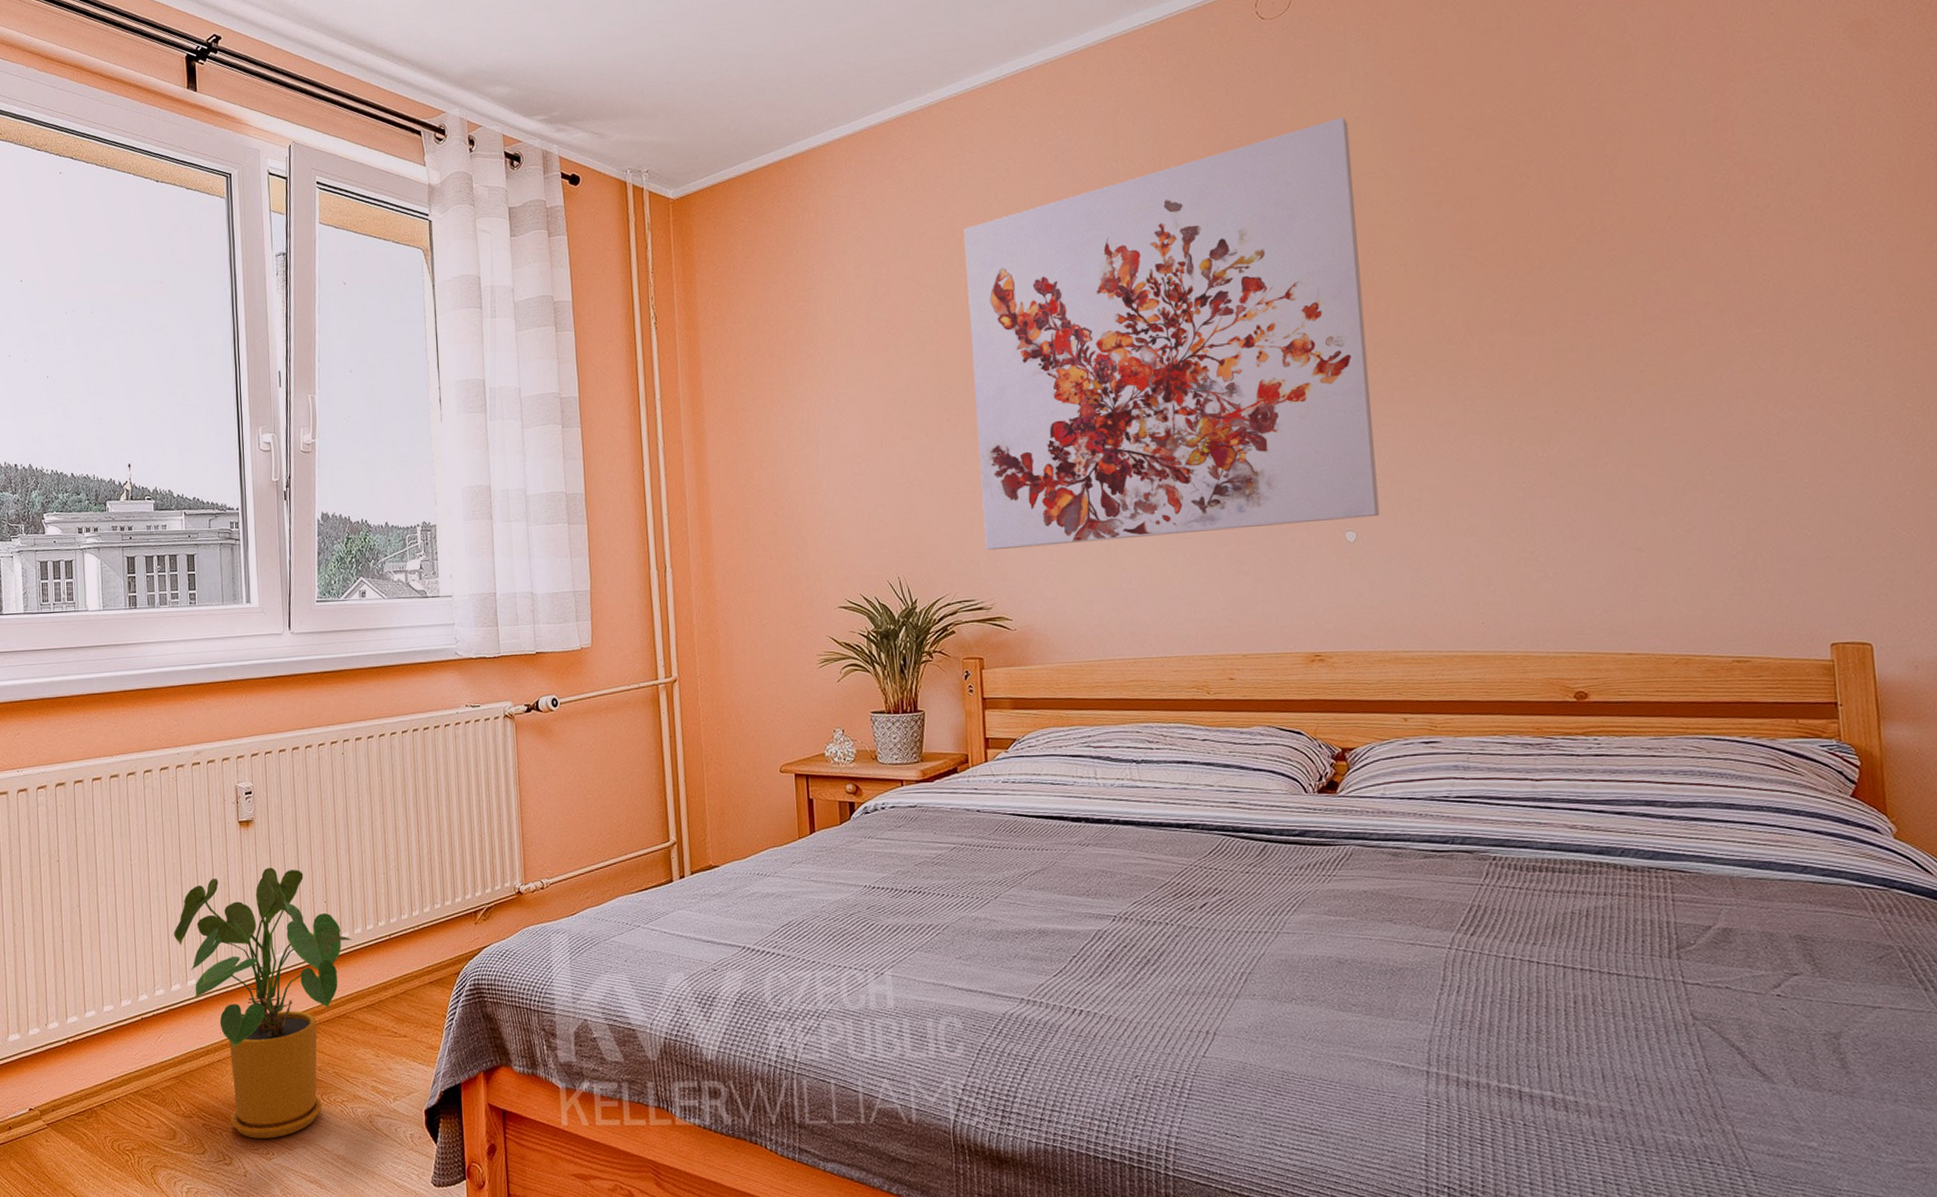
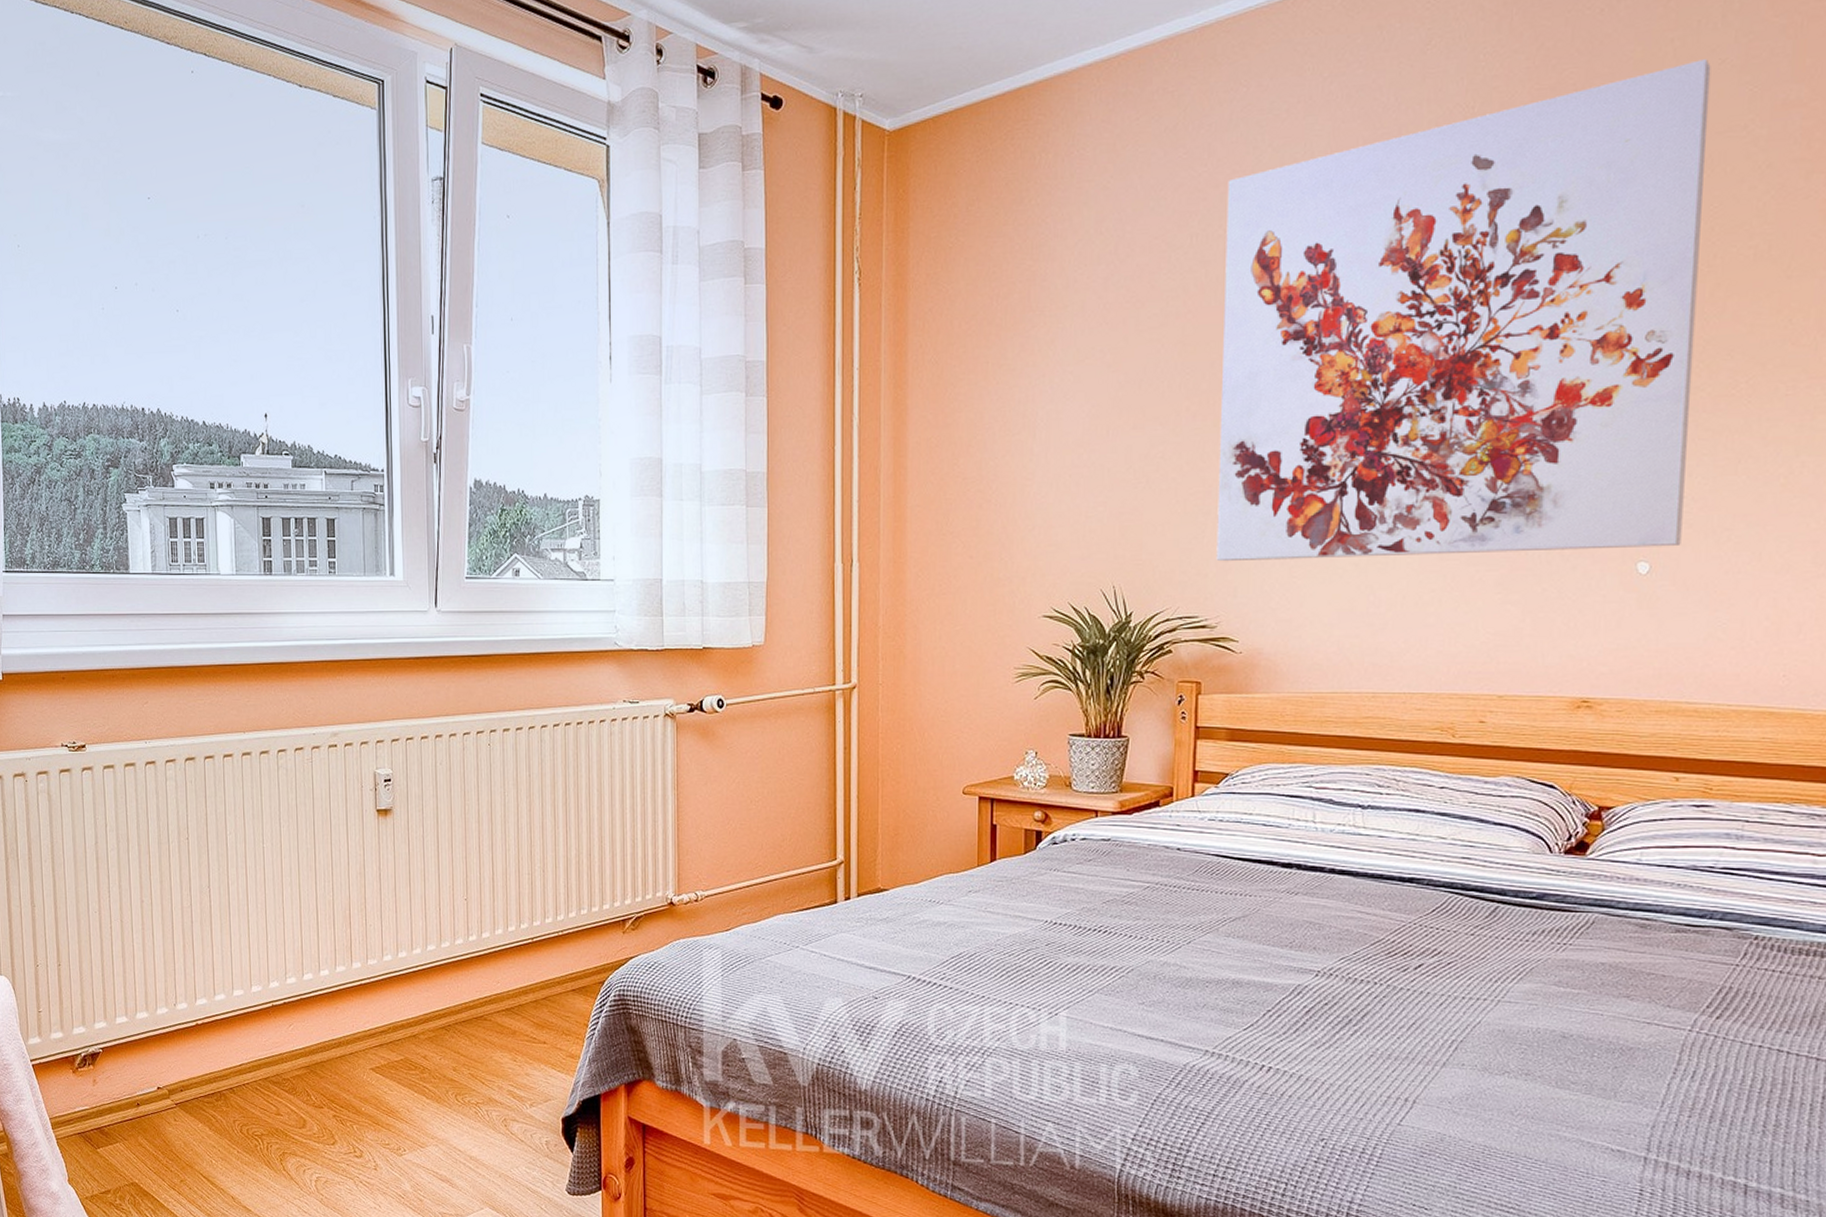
house plant: present [174,867,353,1139] -> none [307,859,493,1135]

